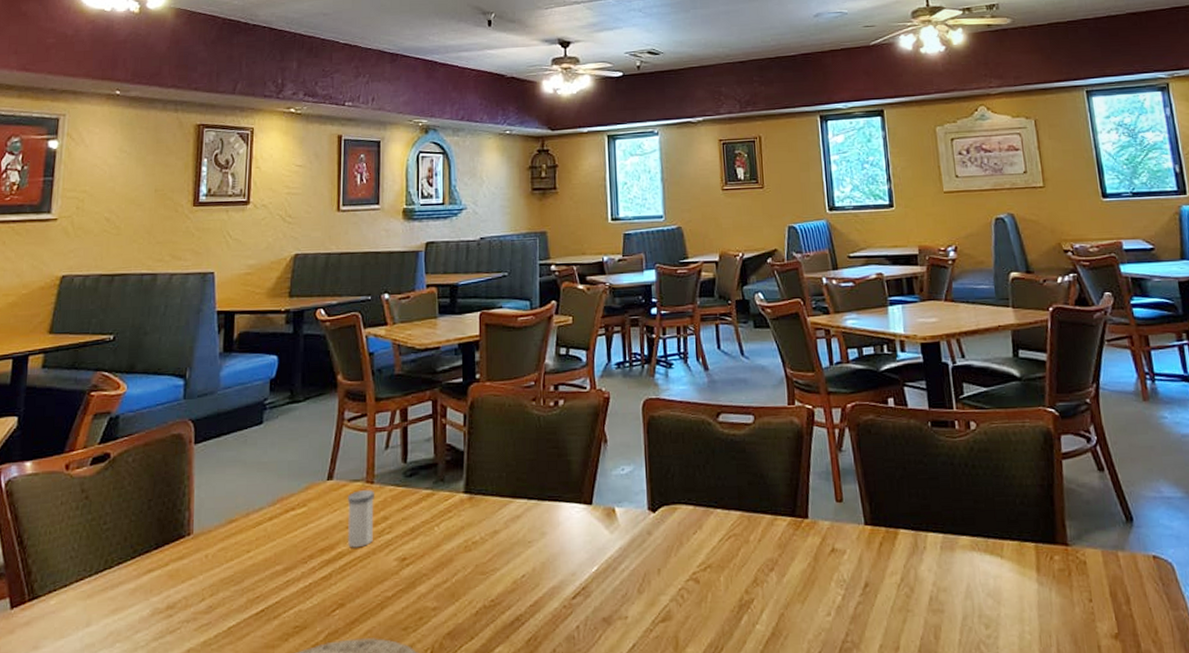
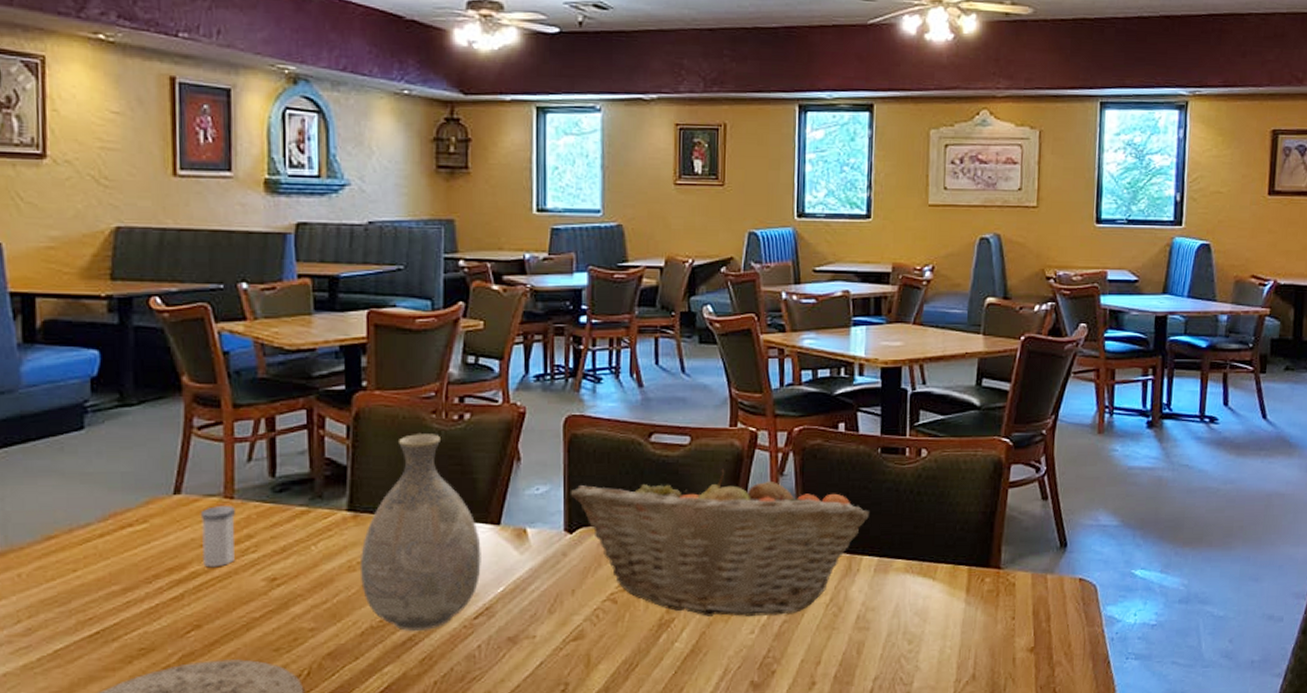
vase: none [474,419,577,611] -> present [359,432,481,631]
fruit basket: none [651,446,928,597] -> present [570,469,869,616]

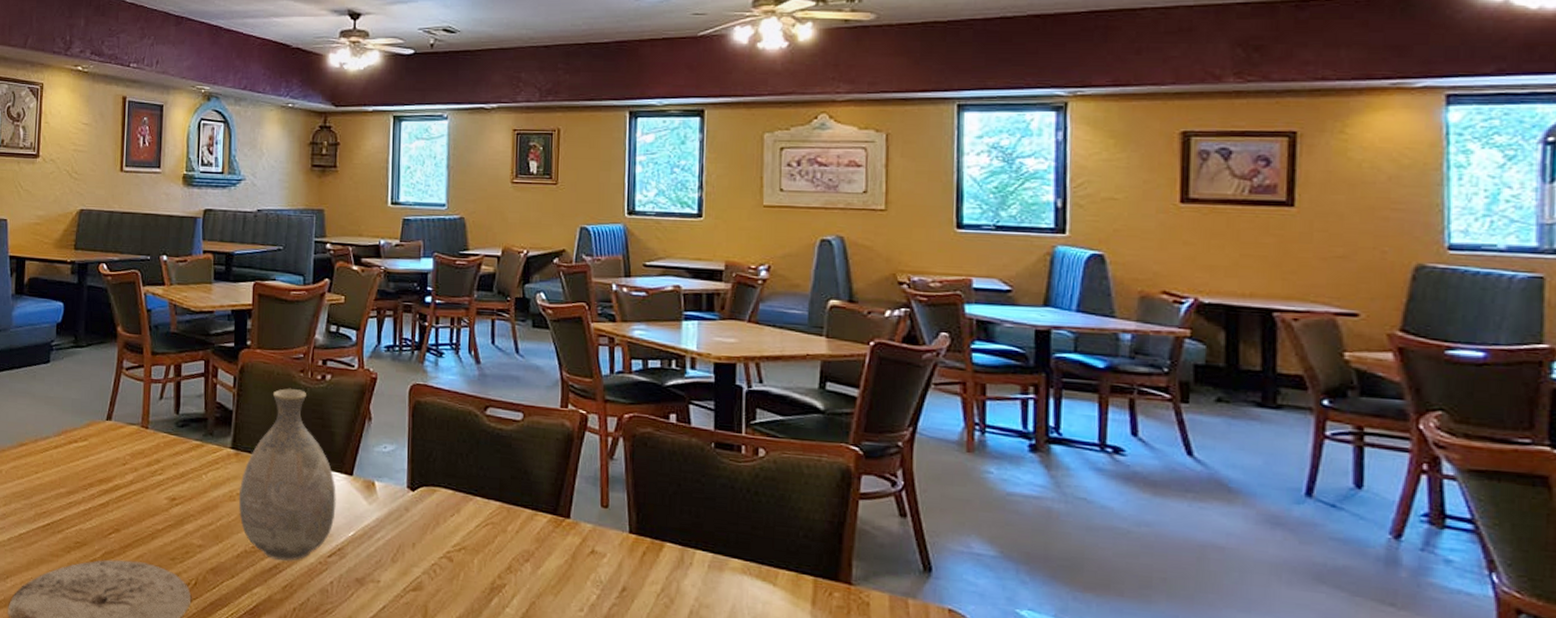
salt shaker: present [200,506,235,568] -> none [123,433,148,483]
fruit basket: present [570,469,869,616] -> none [413,446,702,598]

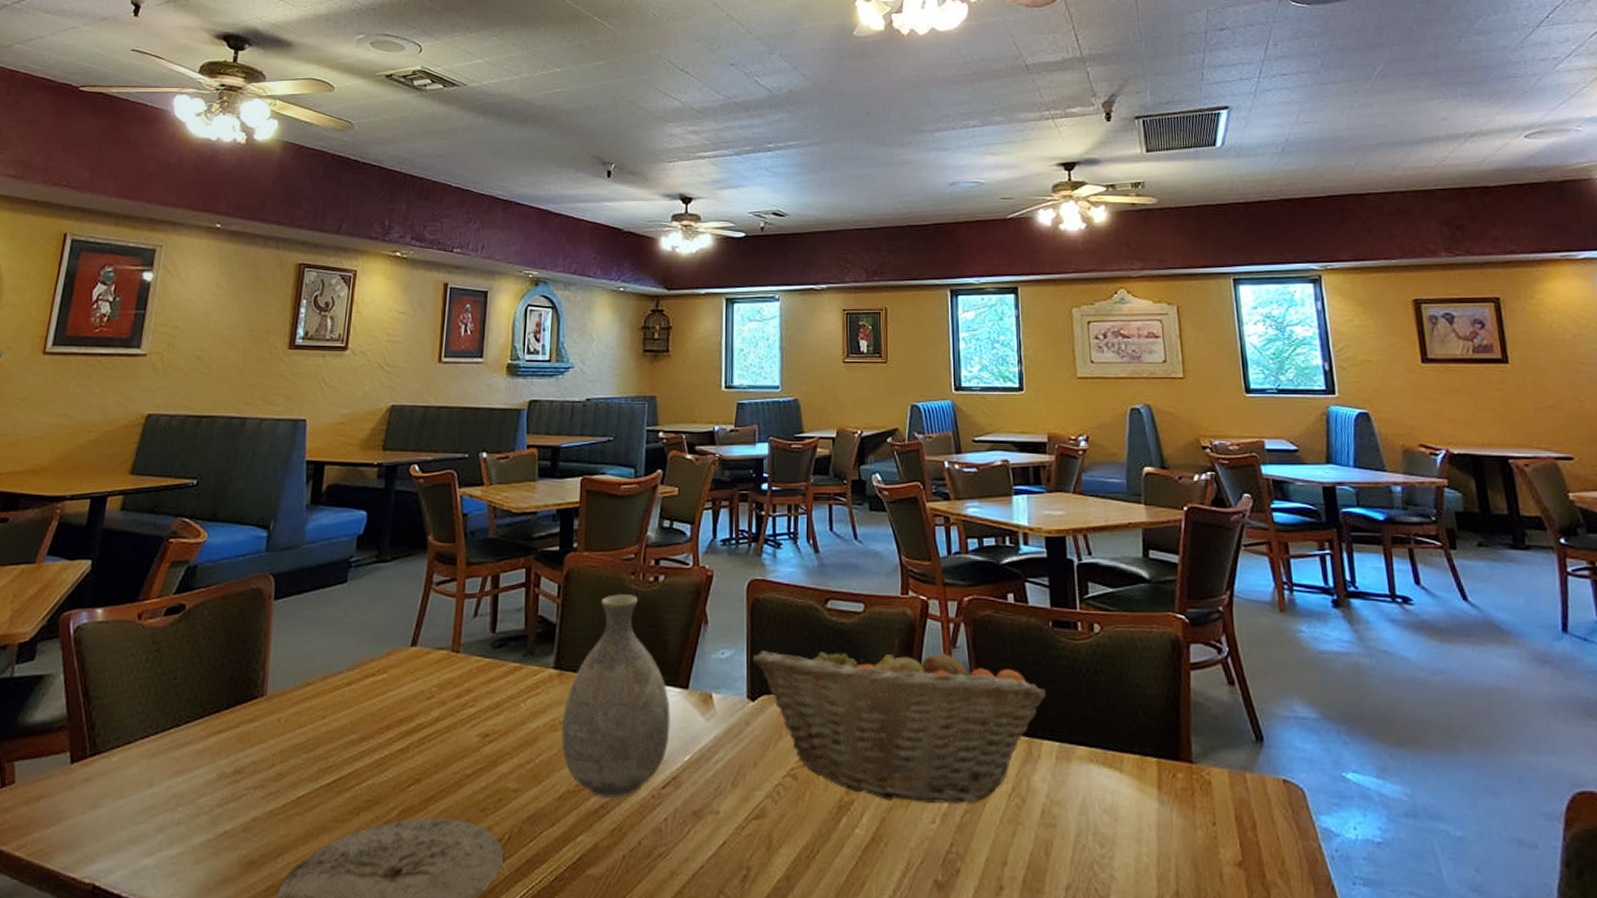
fruit basket: none [413,446,702,598] -> present [752,638,1046,803]

